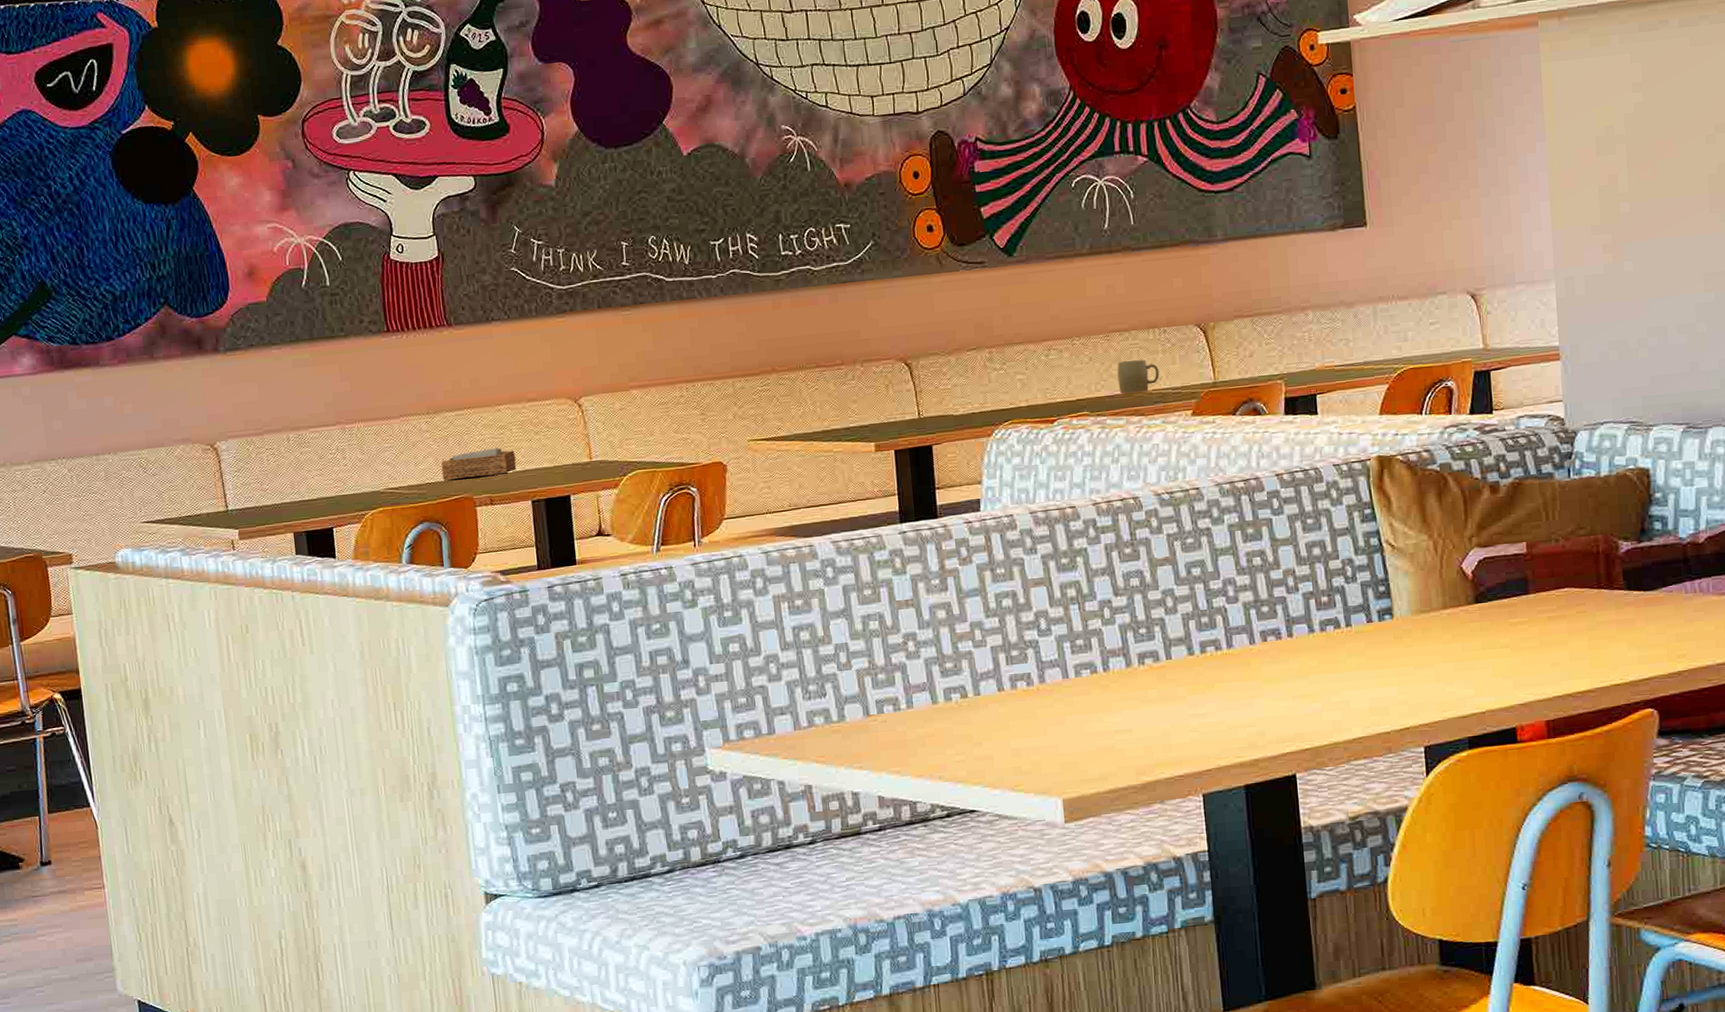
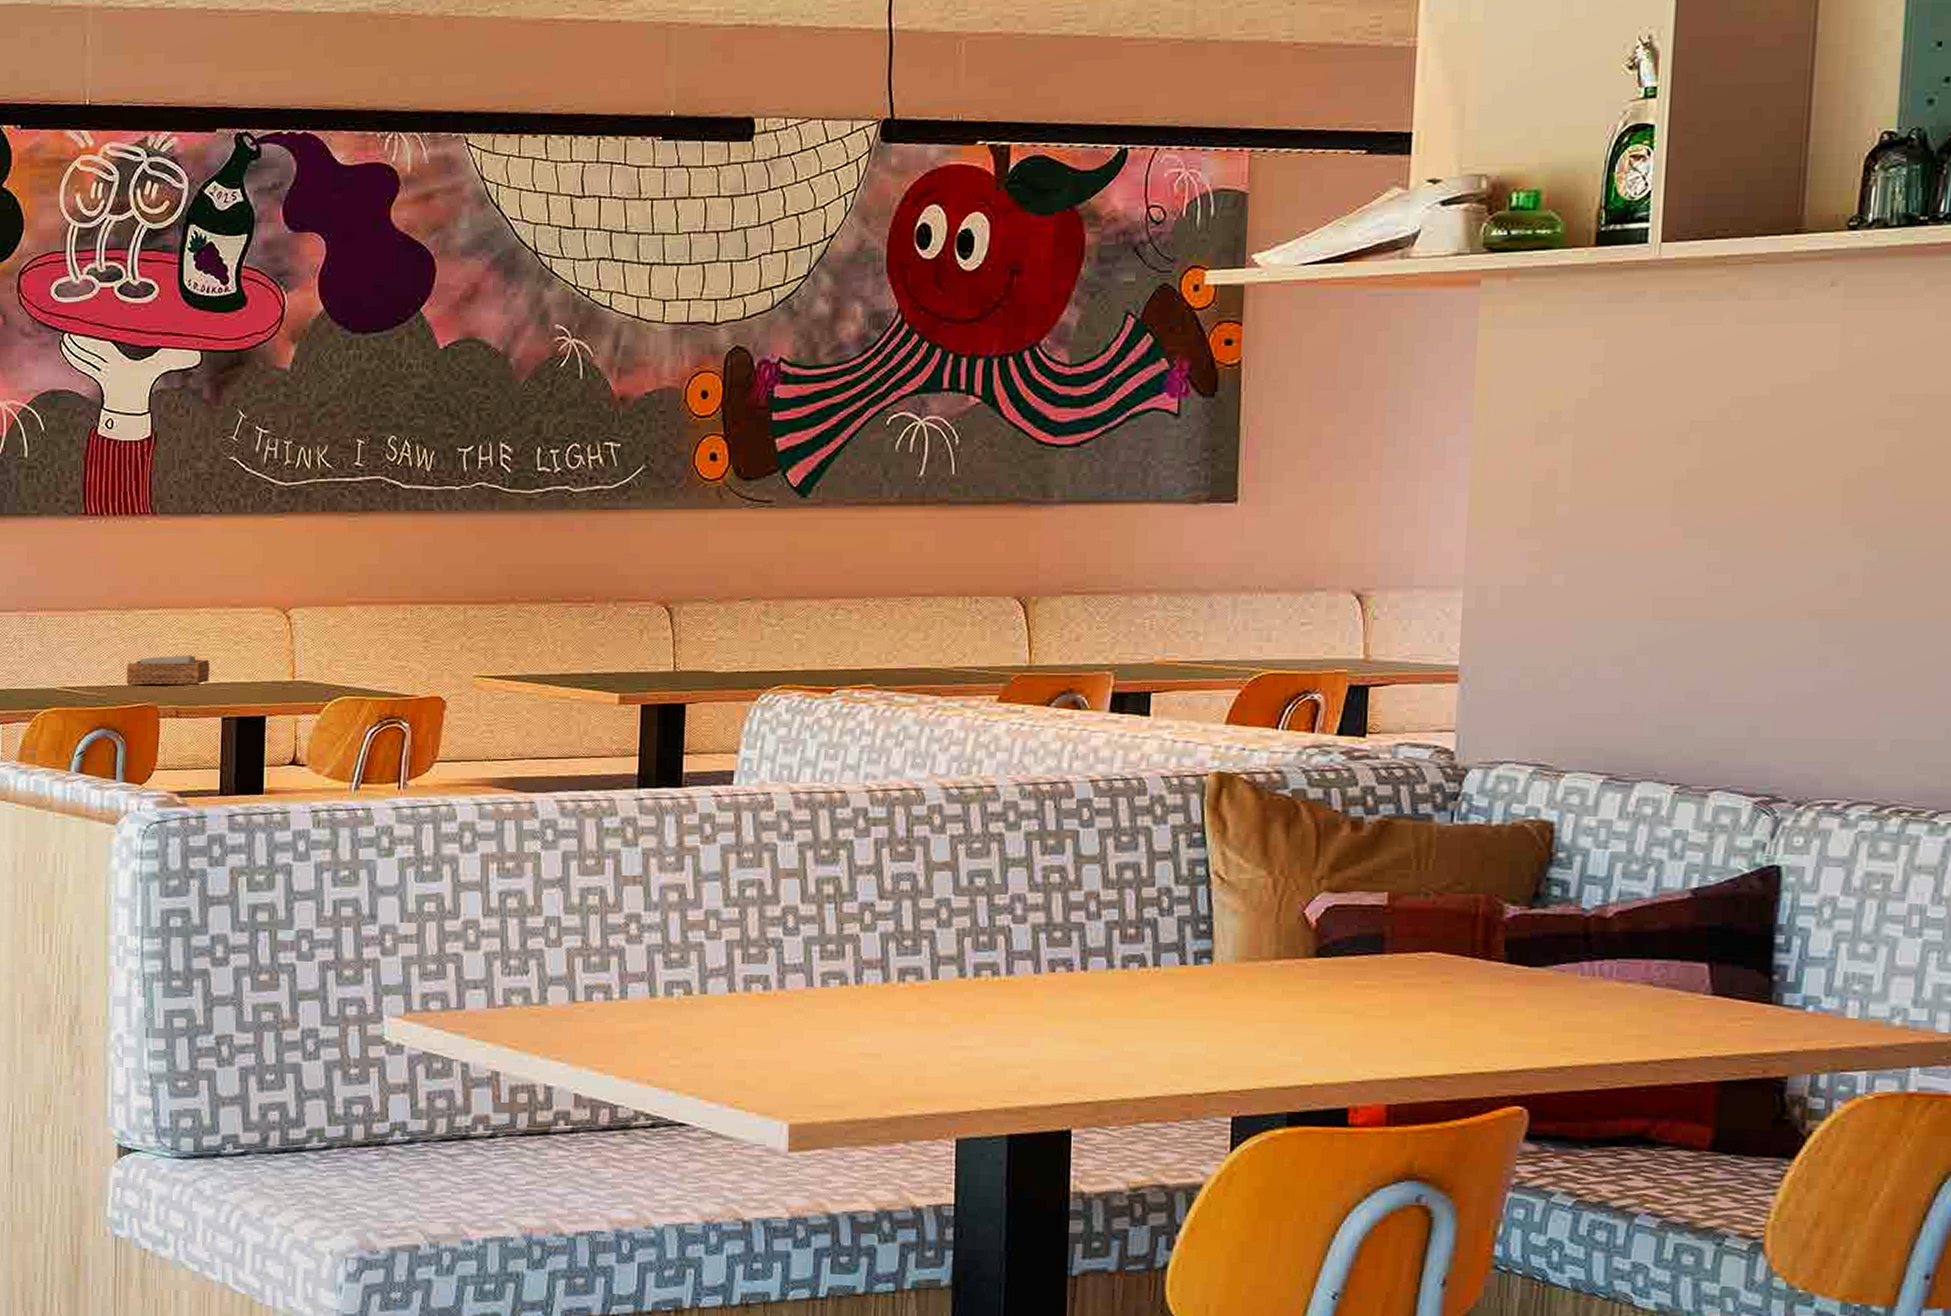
mug: present [1117,360,1160,394] -> none [913,631,965,669]

